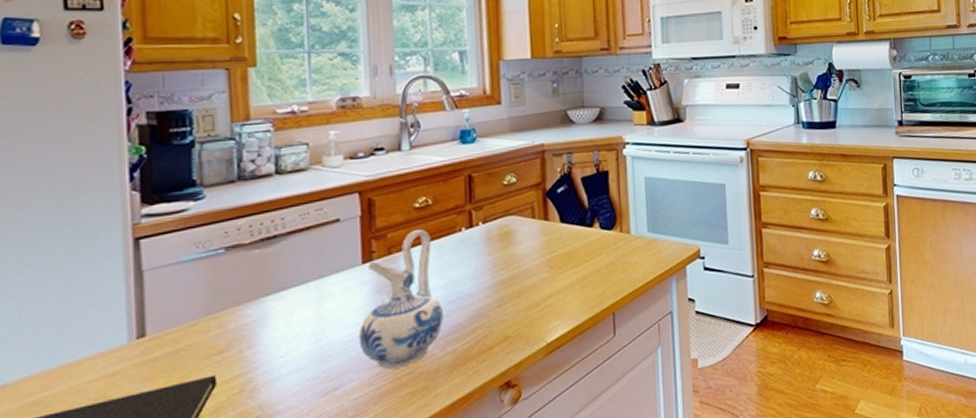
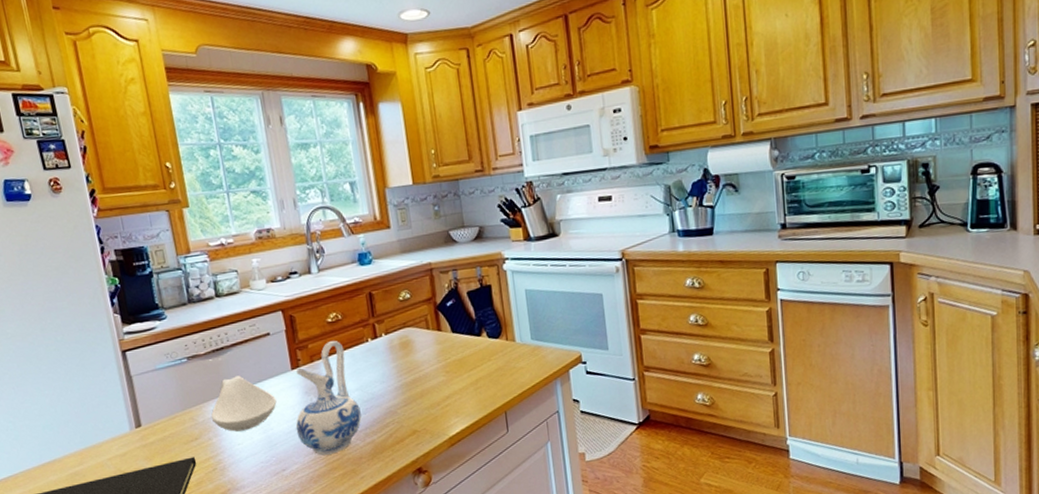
spoon rest: none [248,271,338,342] -> present [211,376,277,432]

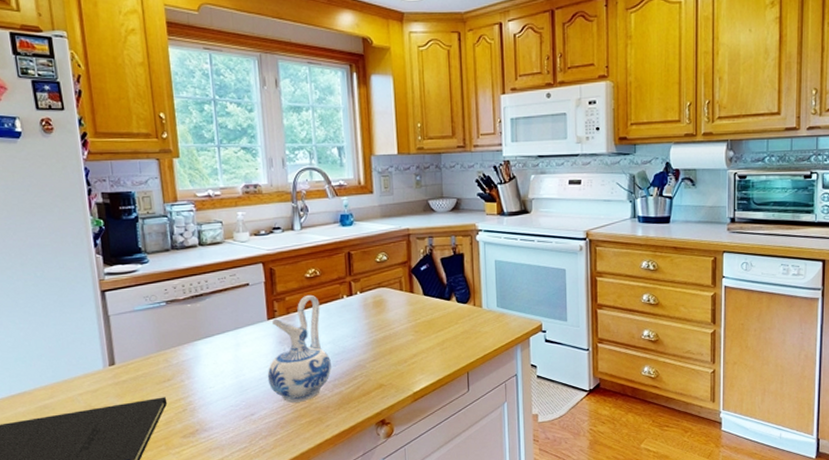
spoon rest: present [211,376,277,432] -> none [185,322,251,375]

